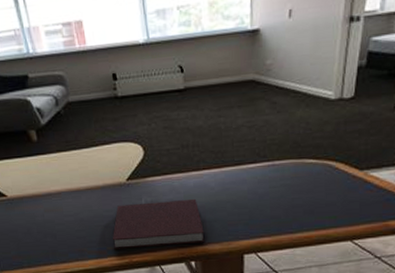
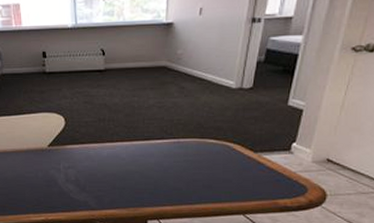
notebook: present [112,198,205,249] -> none [31,167,114,208]

